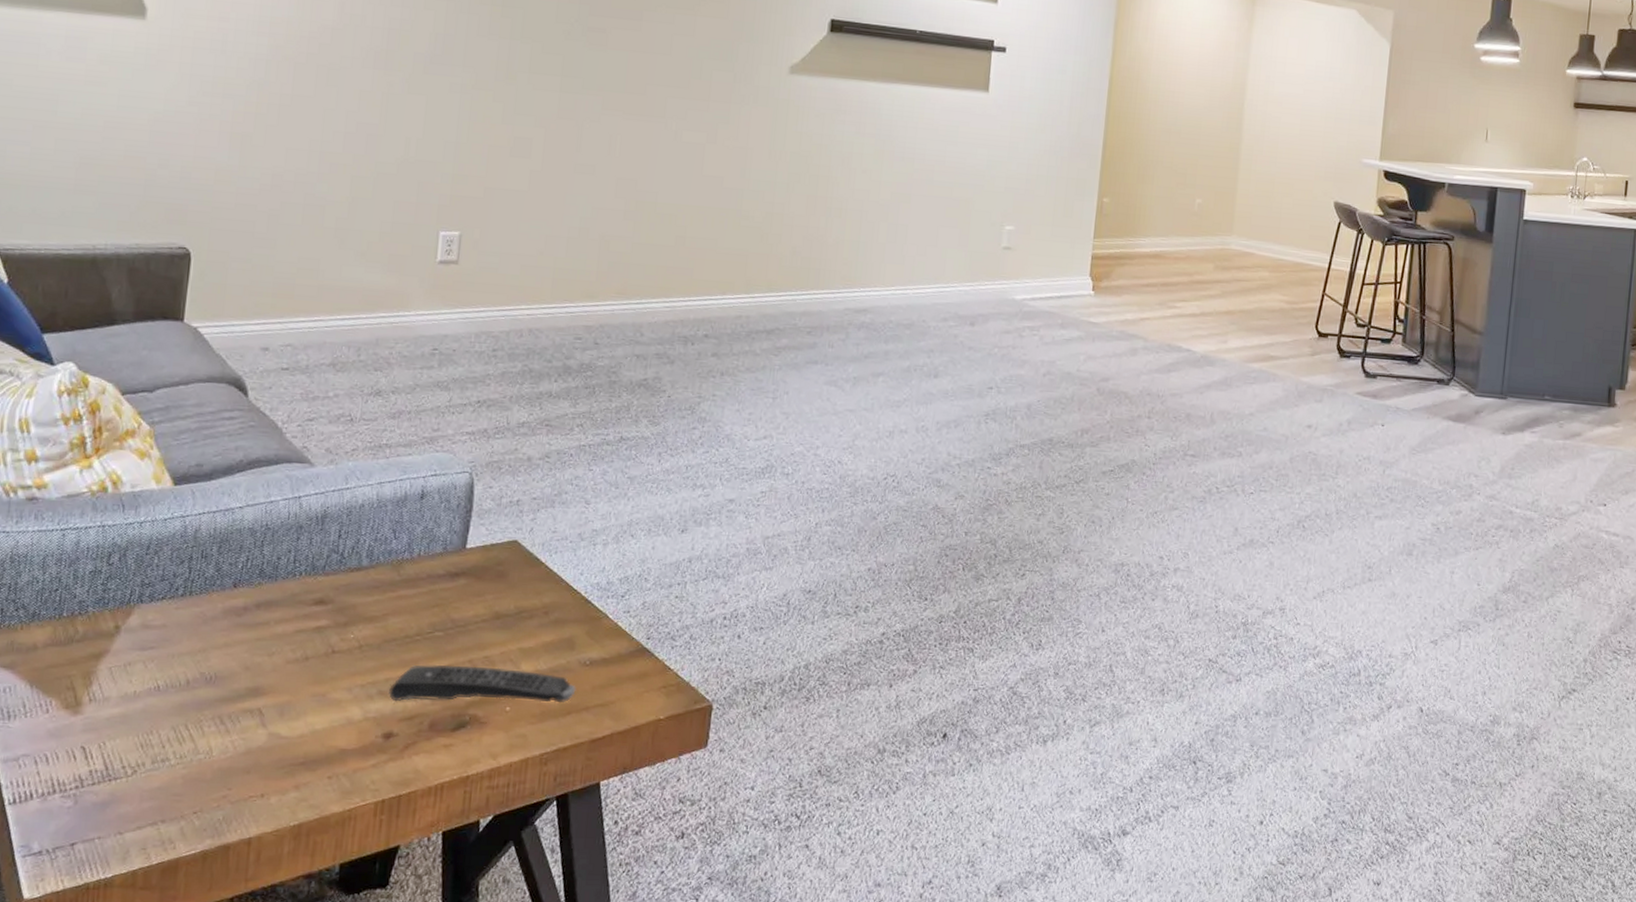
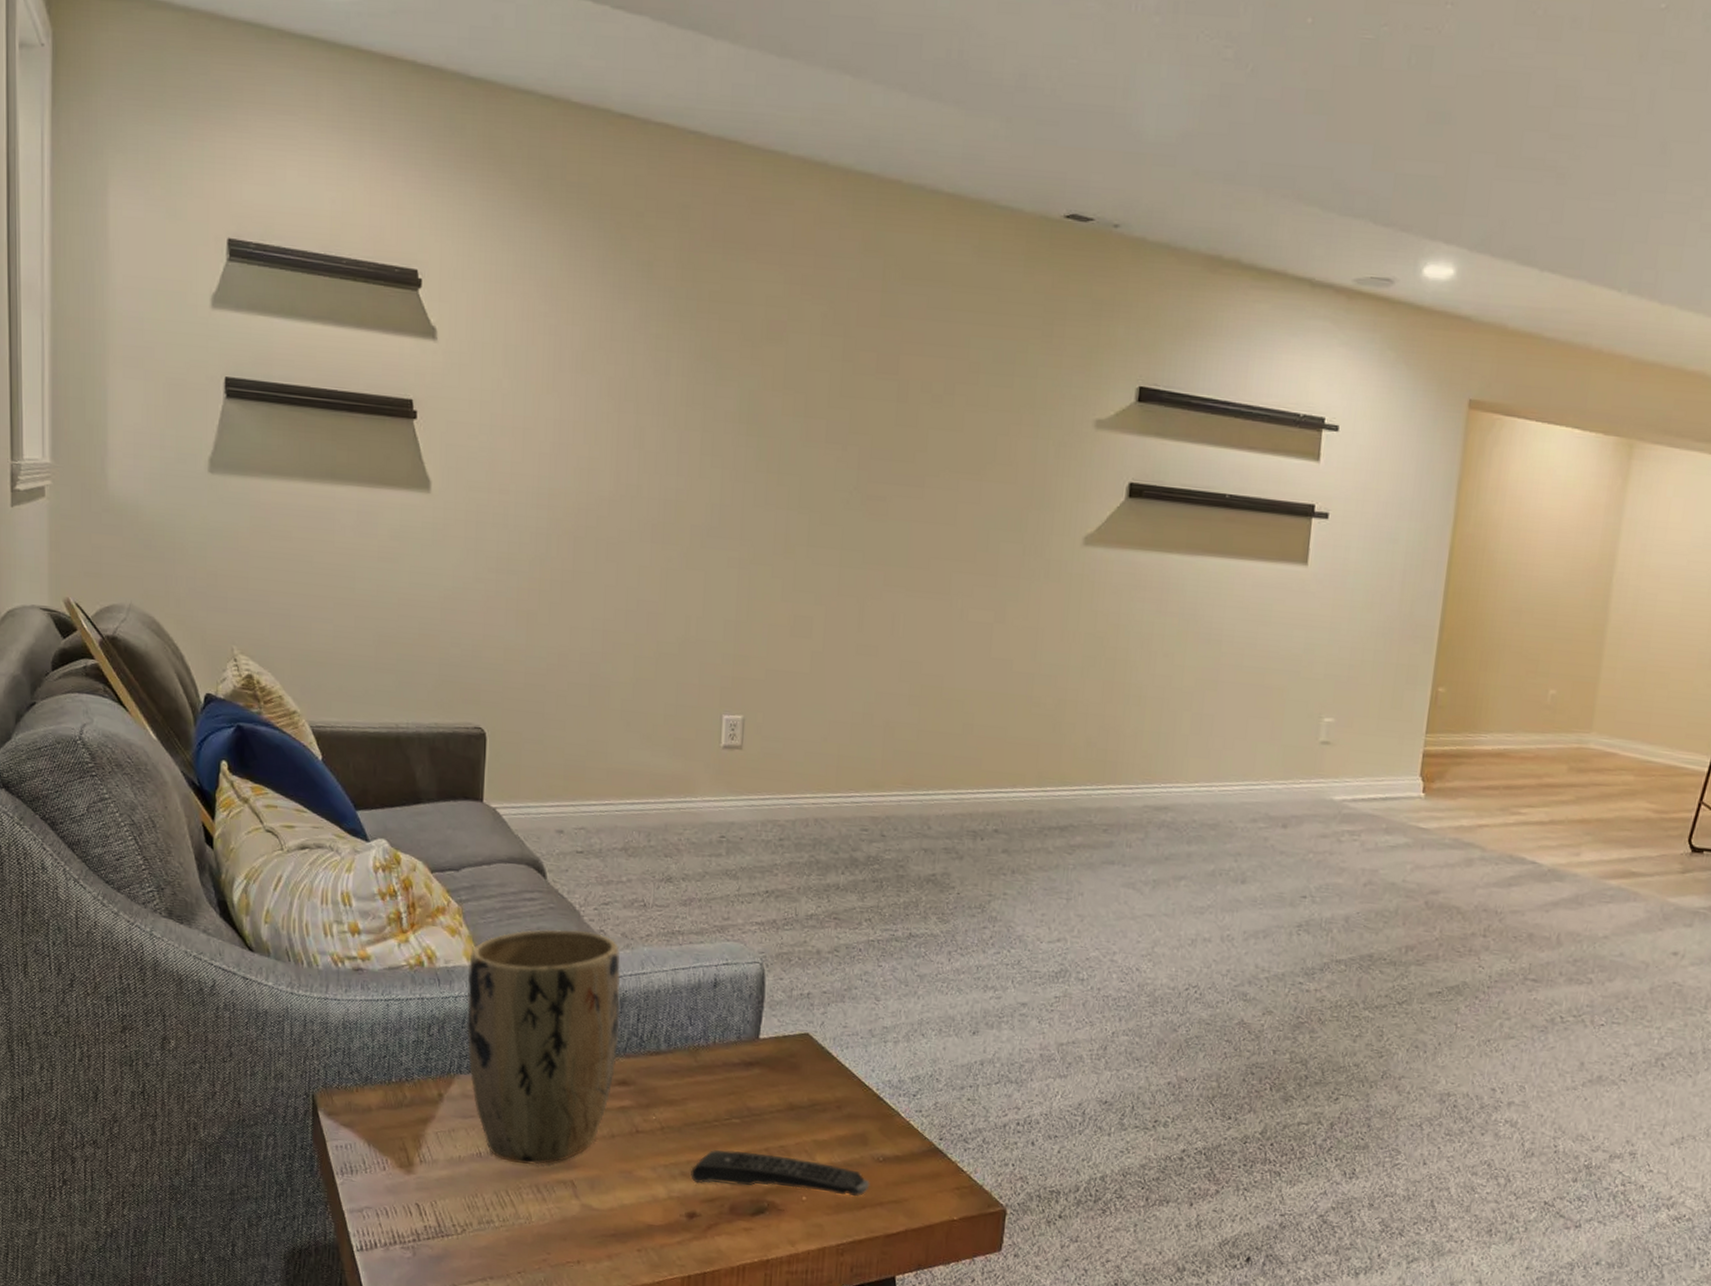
plant pot: none [151,447,323,696] -> present [467,929,621,1165]

